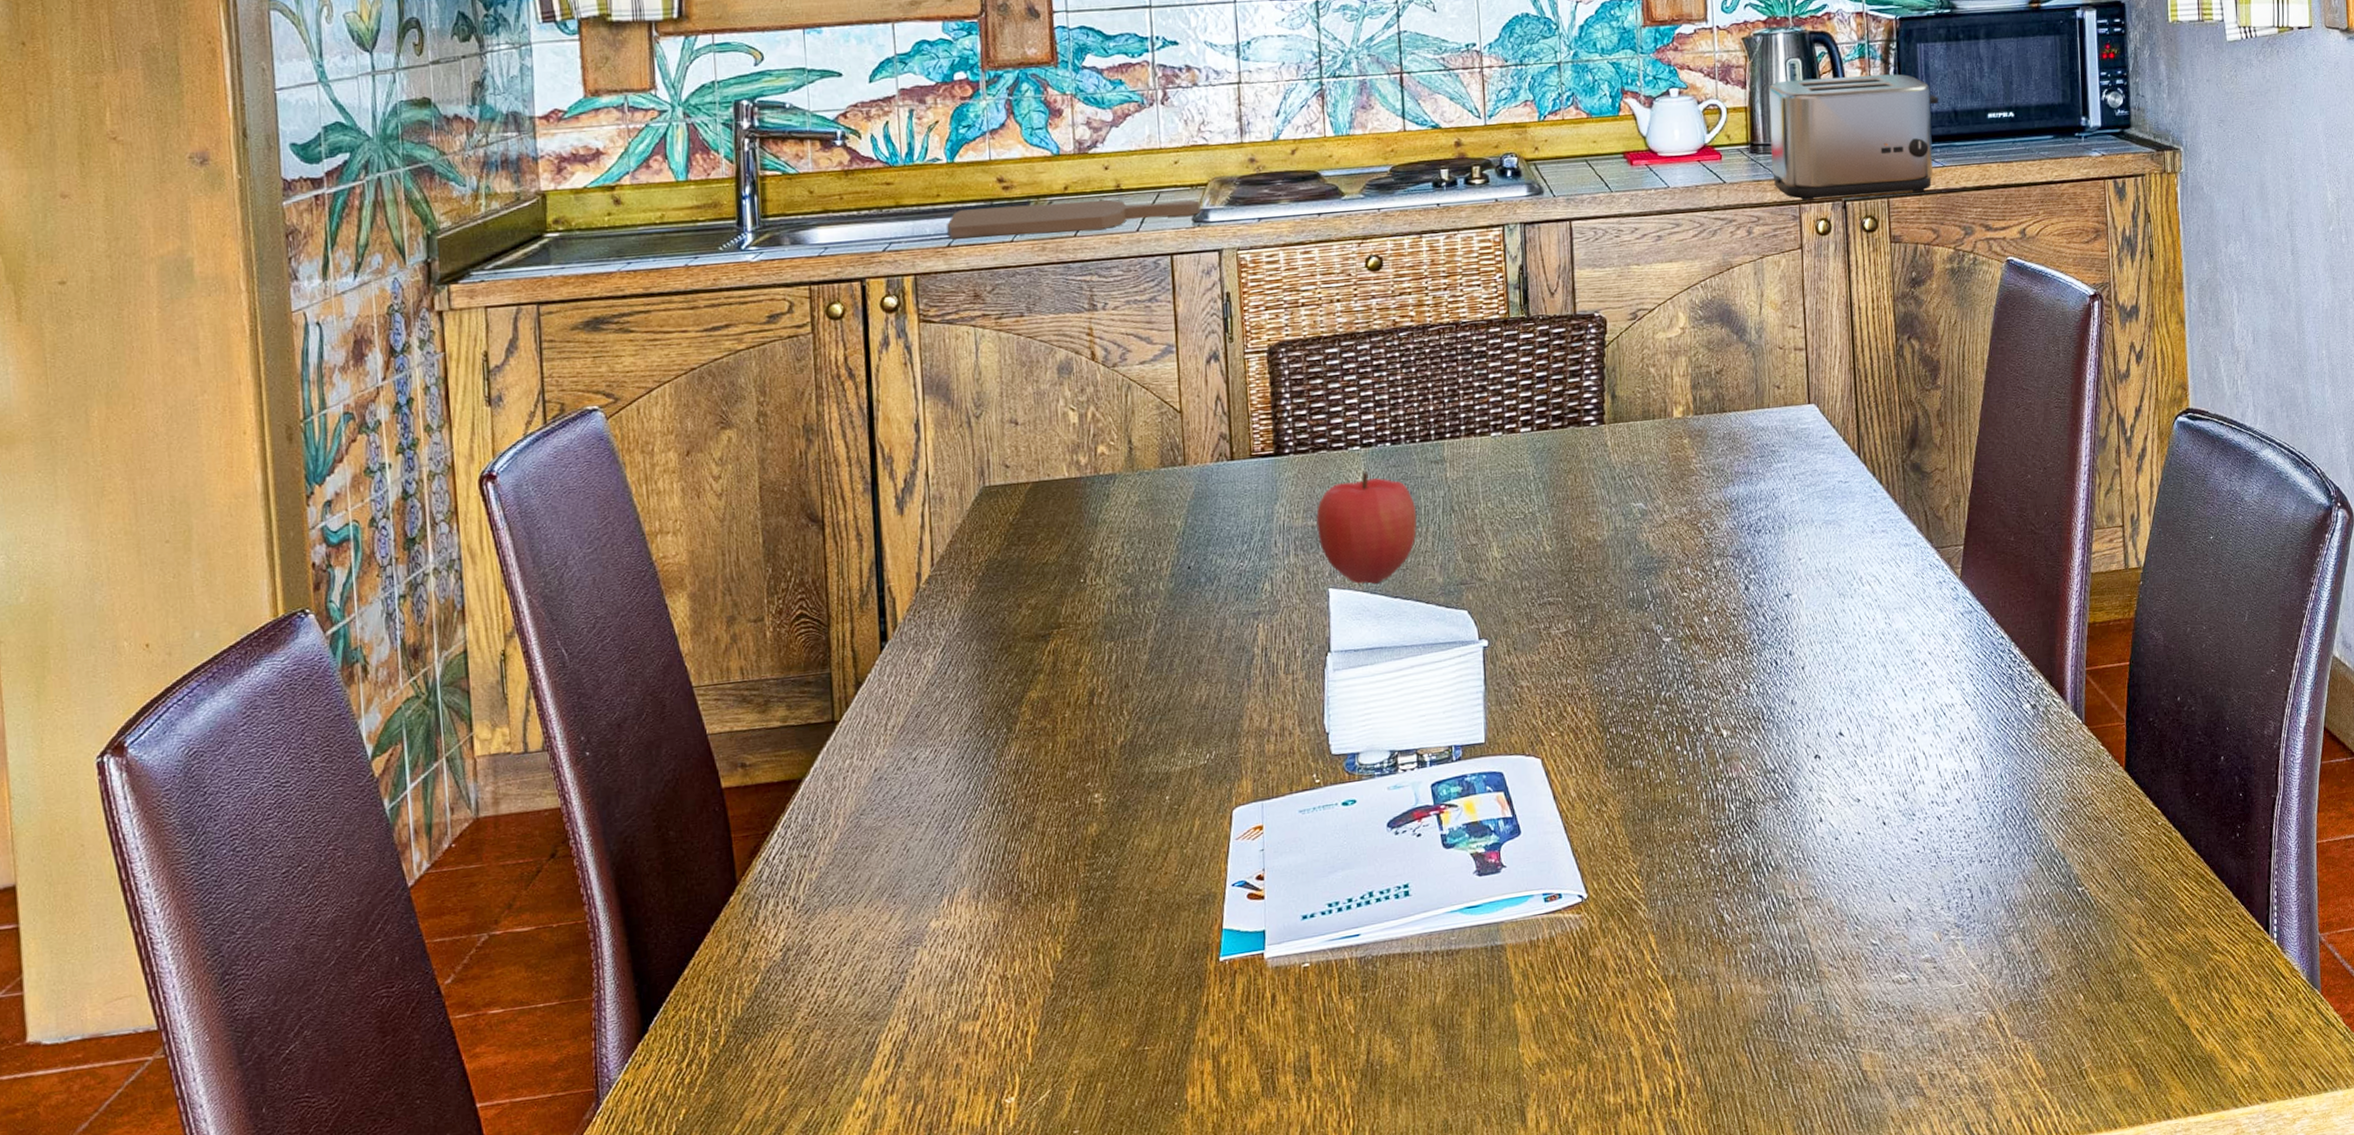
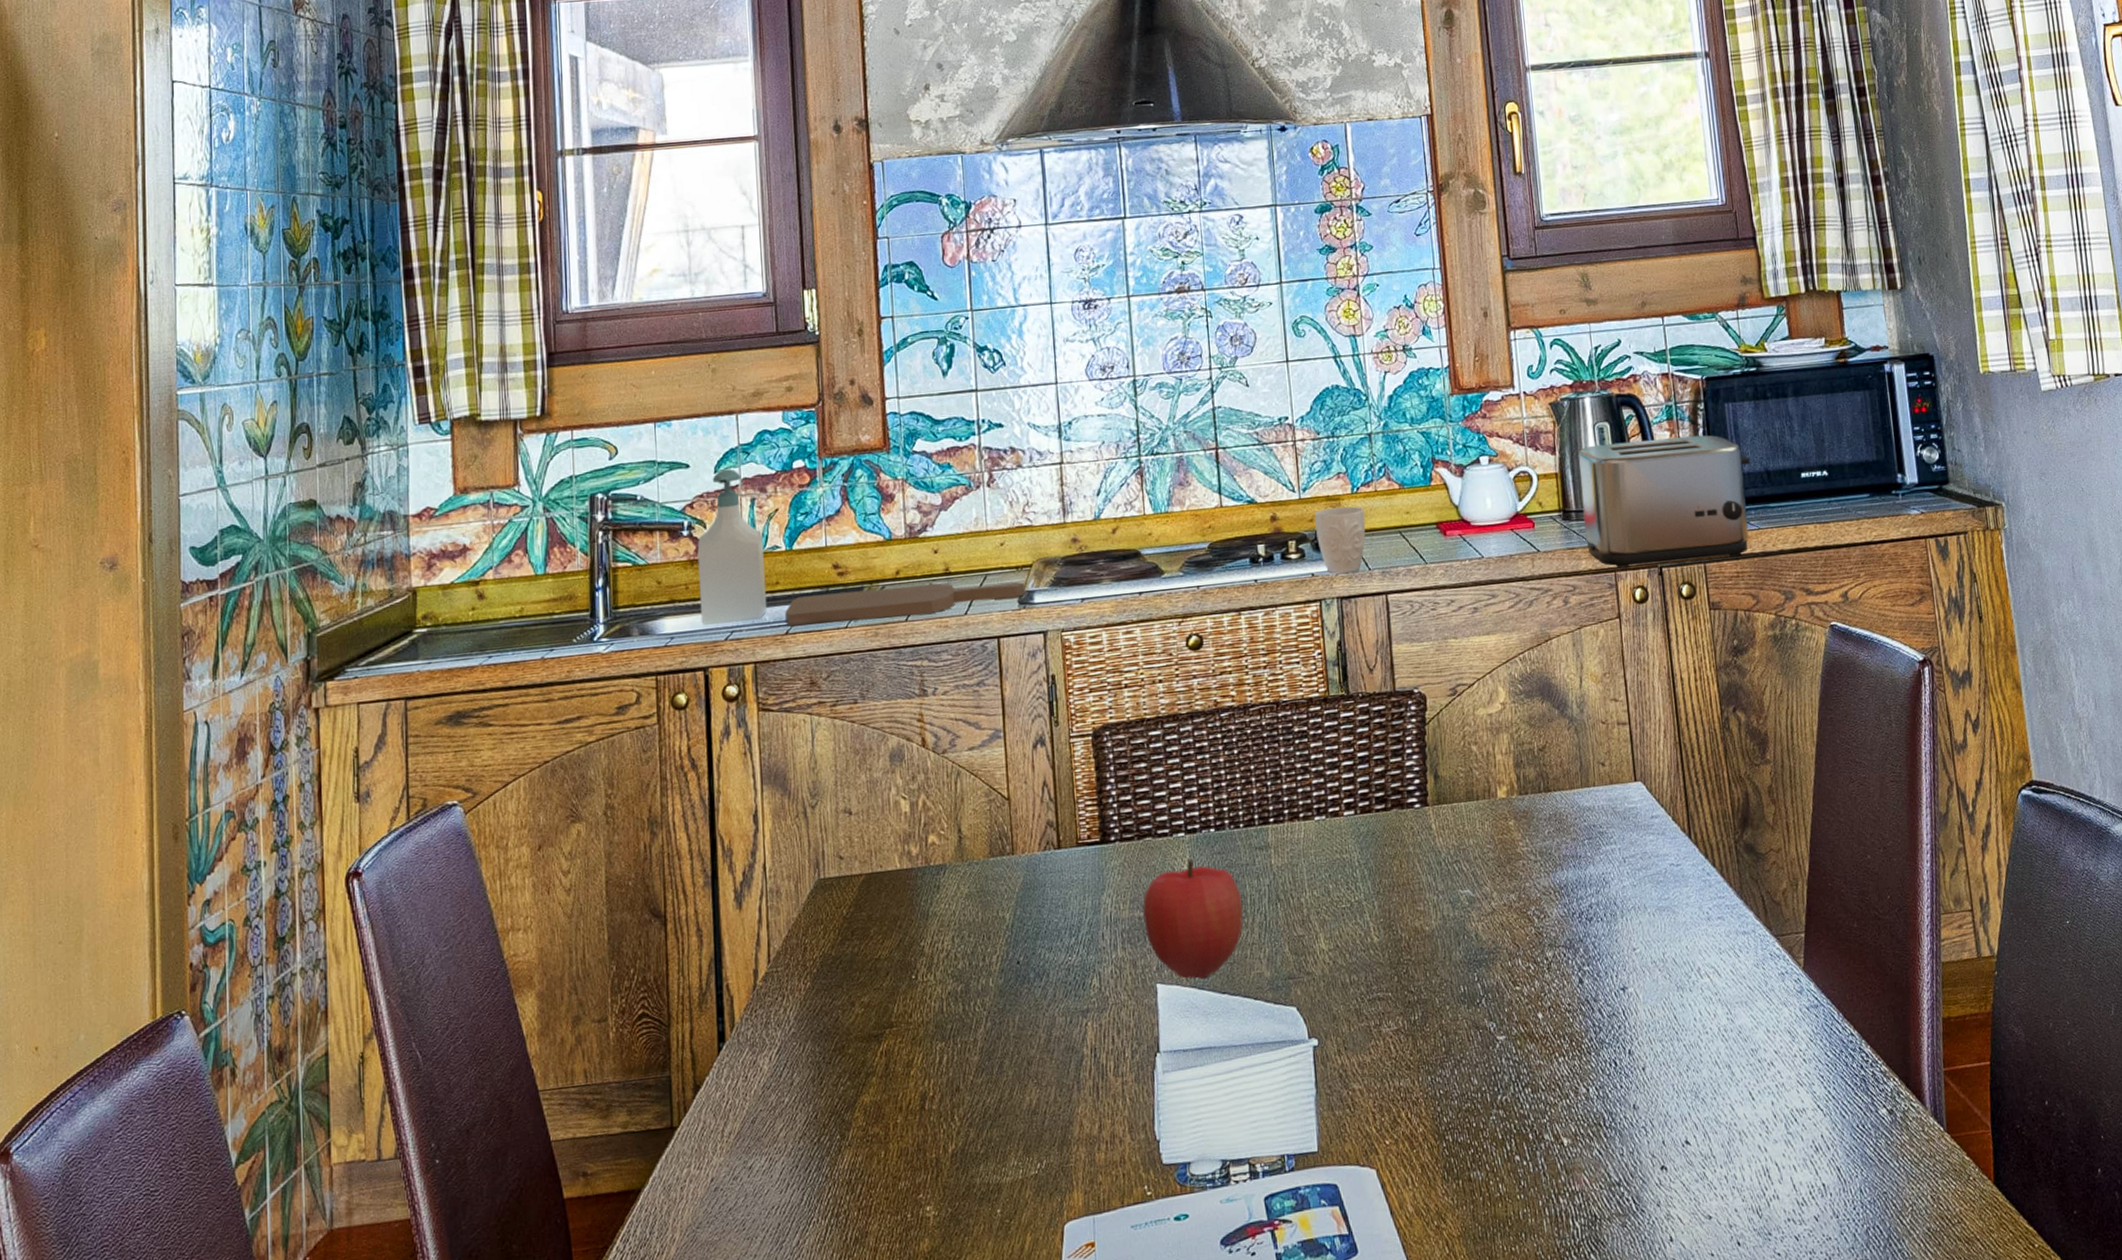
soap bottle: none [851,79,928,236] -> present [697,469,768,625]
cup: none [1500,134,1552,200] -> present [1315,506,1366,574]

